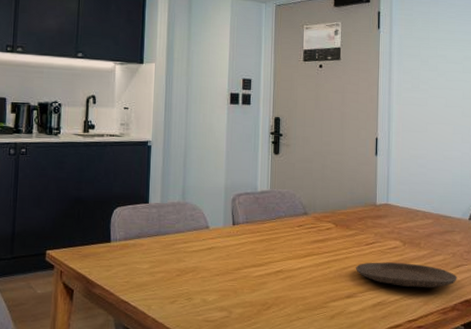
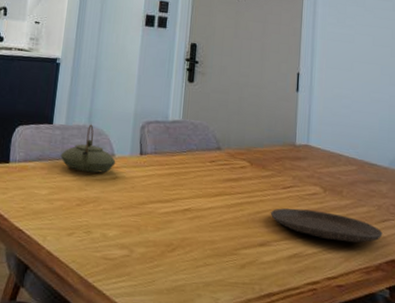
teapot: none [158,200,211,246] -> present [60,124,116,173]

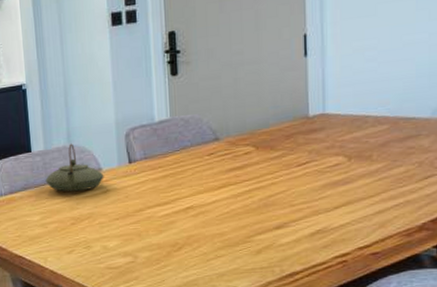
plate: present [270,208,383,243] -> none [285,180,426,209]

